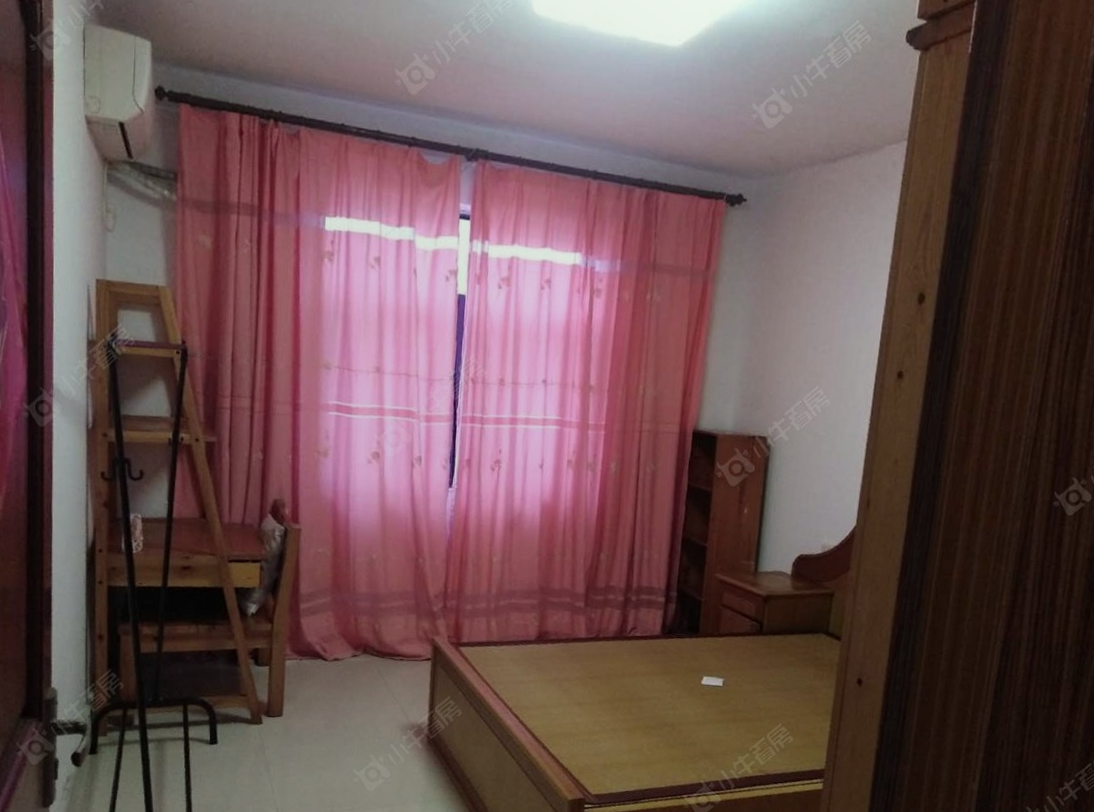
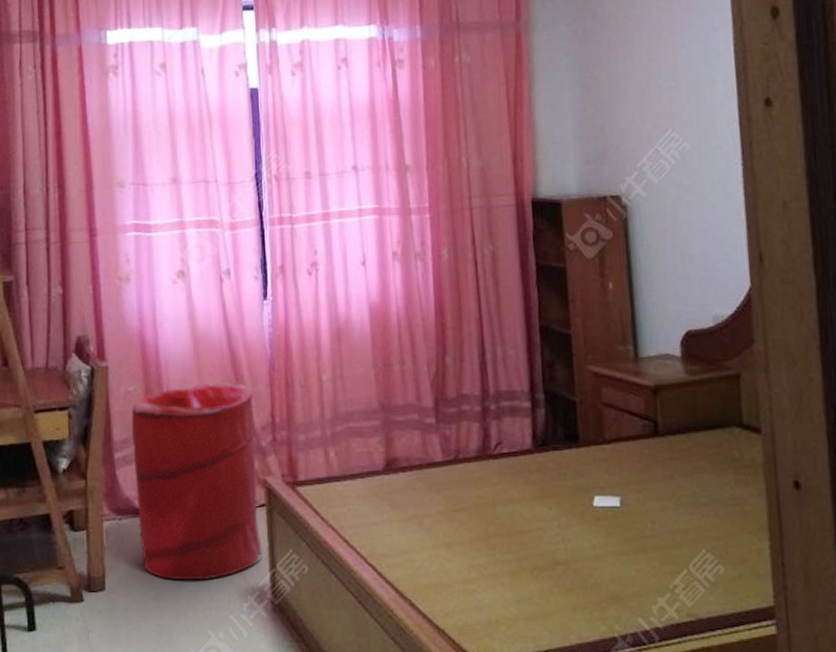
laundry hamper: none [317,553,430,715] -> present [131,382,262,581]

